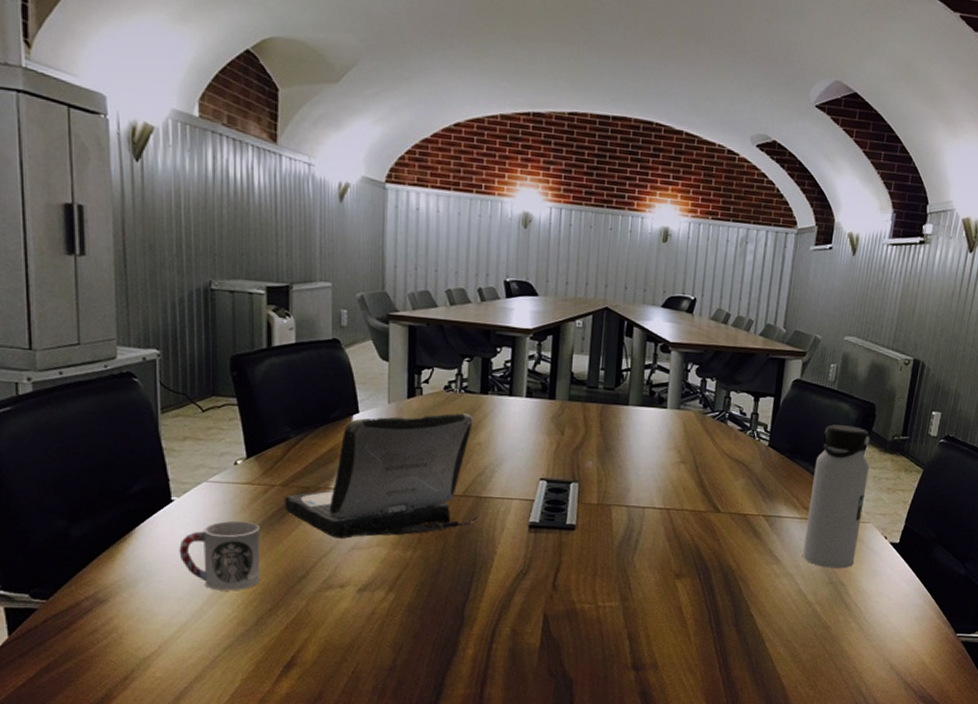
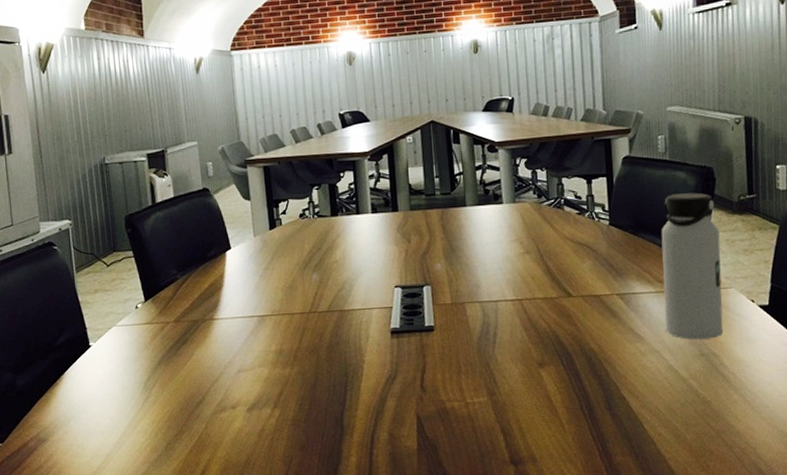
cup: present [179,520,261,591] -> none [99,357,166,422]
laptop: present [284,413,478,539] -> none [178,236,344,363]

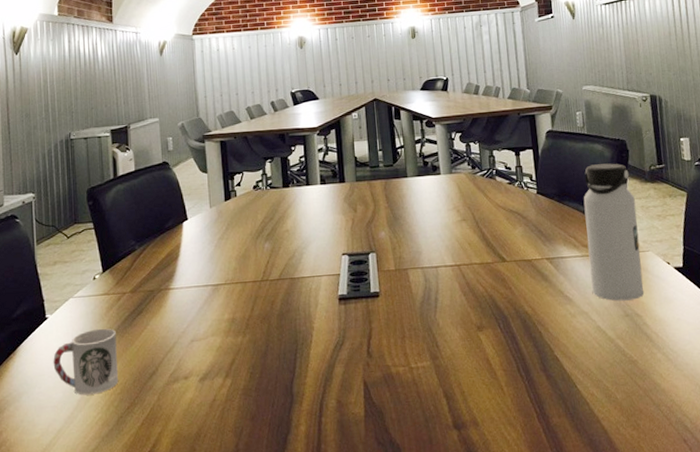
cup: none [99,357,166,422] -> present [53,328,119,395]

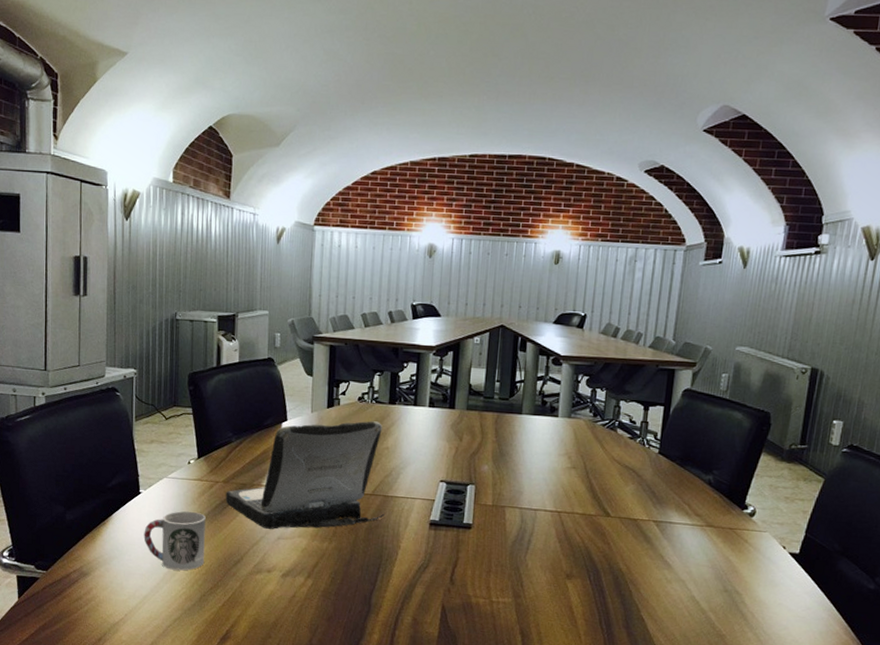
laptop: none [134,206,294,333] -> present [225,421,385,529]
water bottle: present [583,163,644,301] -> none [694,433,766,578]

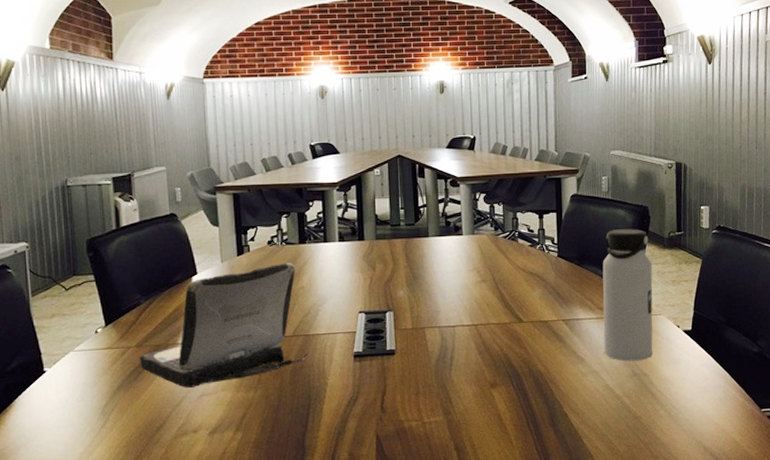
cup: present [144,511,206,571] -> none [53,382,124,448]
water bottle: none [694,433,766,578] -> present [602,229,653,362]

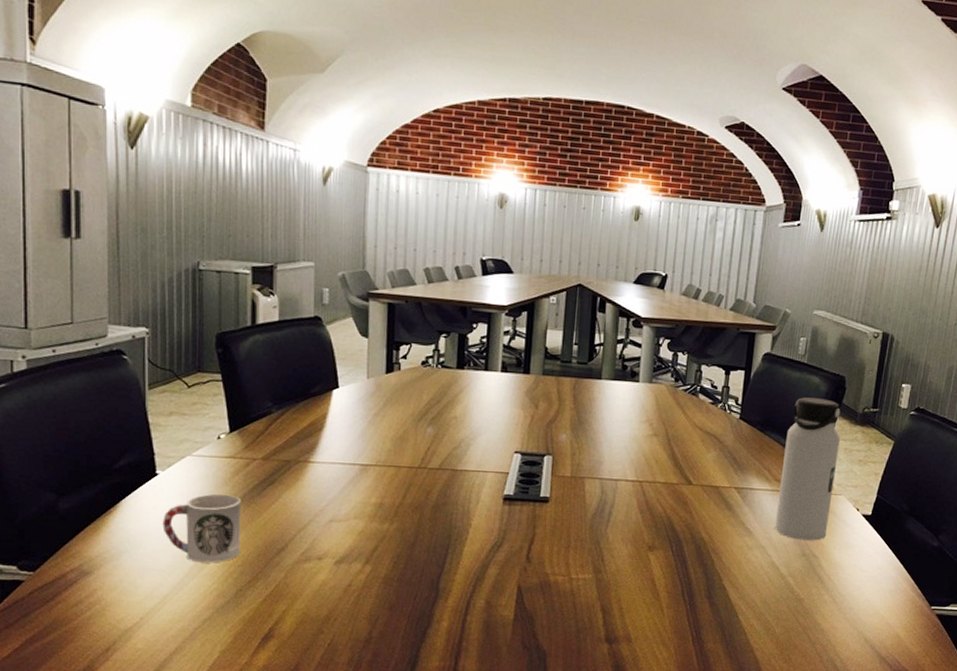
cup: none [53,382,124,448] -> present [162,493,241,563]
laptop: present [140,262,308,388] -> none [265,387,453,511]

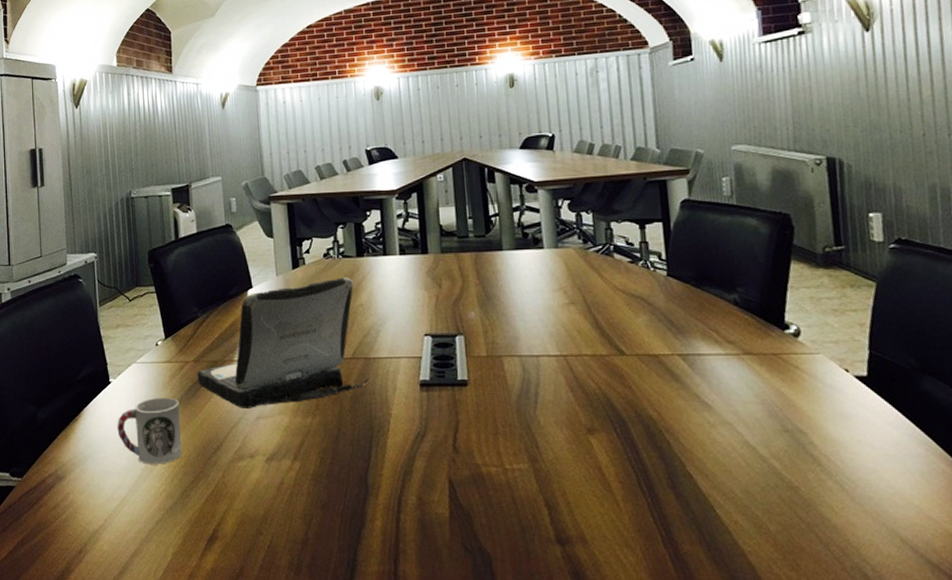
laptop: none [265,387,453,511] -> present [197,277,369,408]
water bottle: present [774,397,841,541] -> none [729,242,811,413]

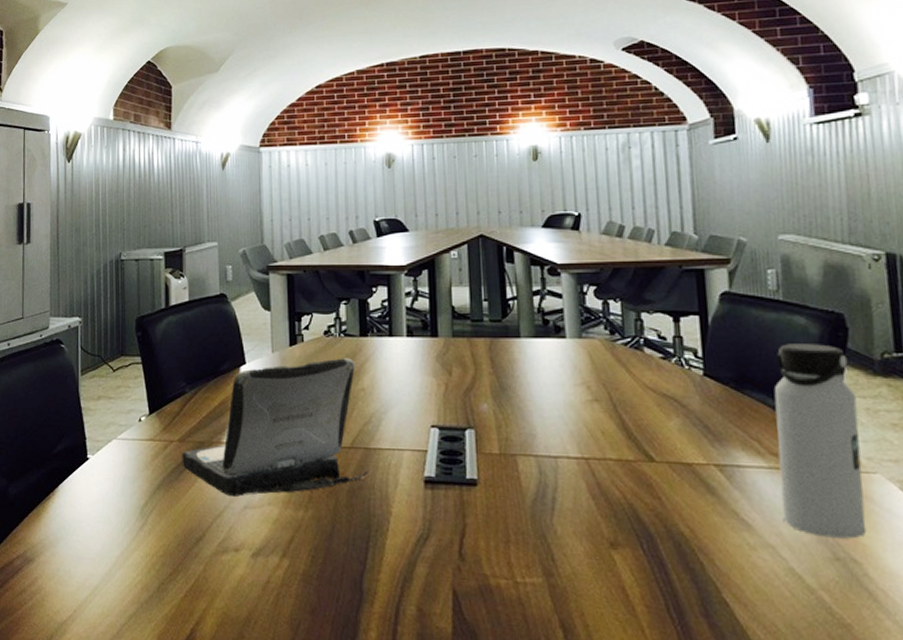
cup: present [117,397,183,465] -> none [93,478,162,553]
water bottle: none [729,242,811,413] -> present [773,344,866,539]

